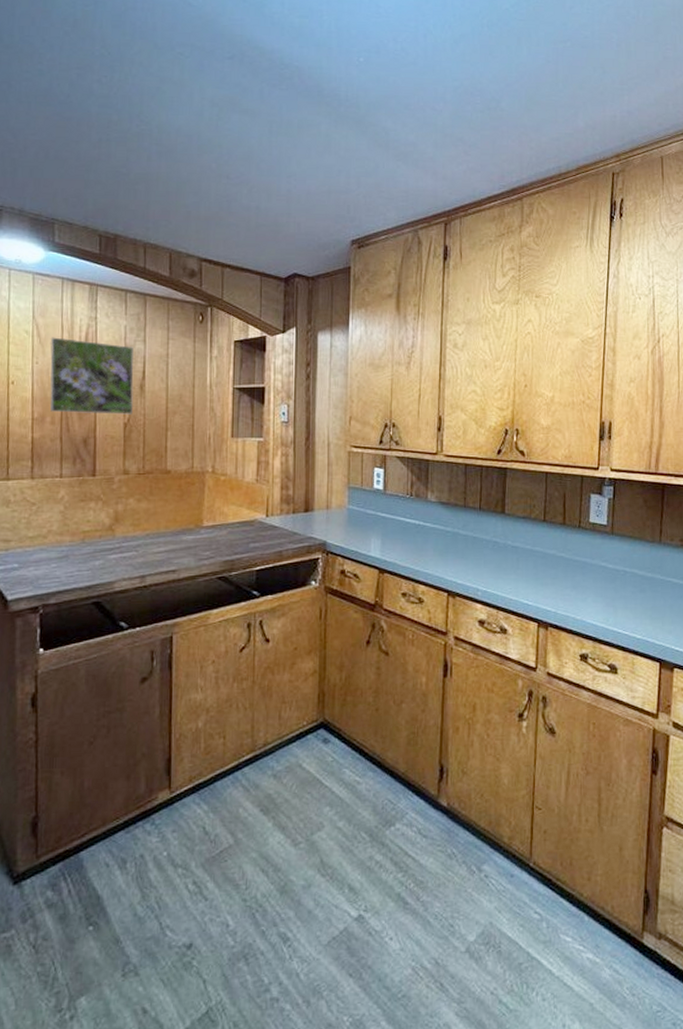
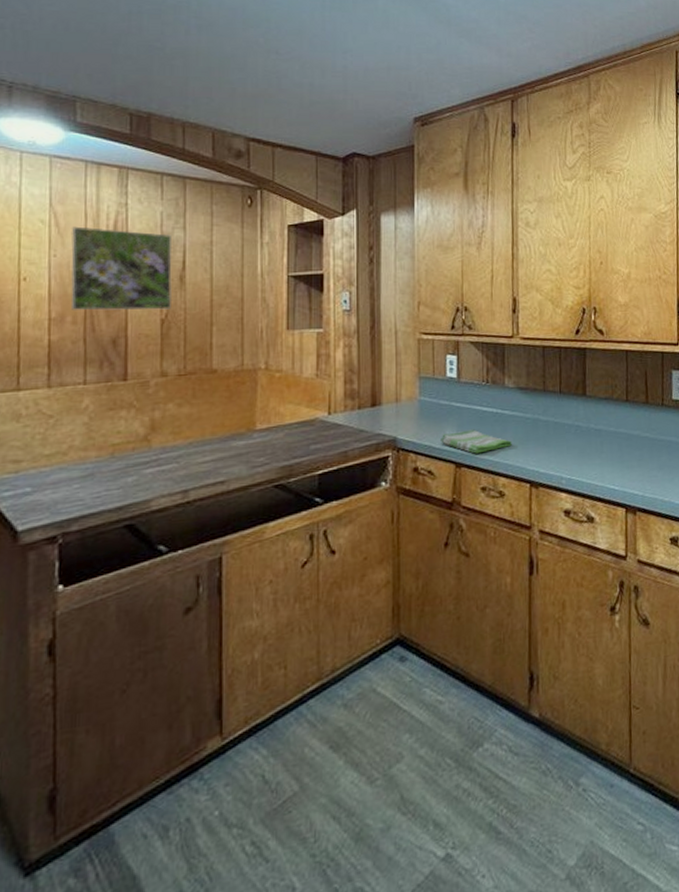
dish towel: none [366,538,432,561] -> present [441,429,512,454]

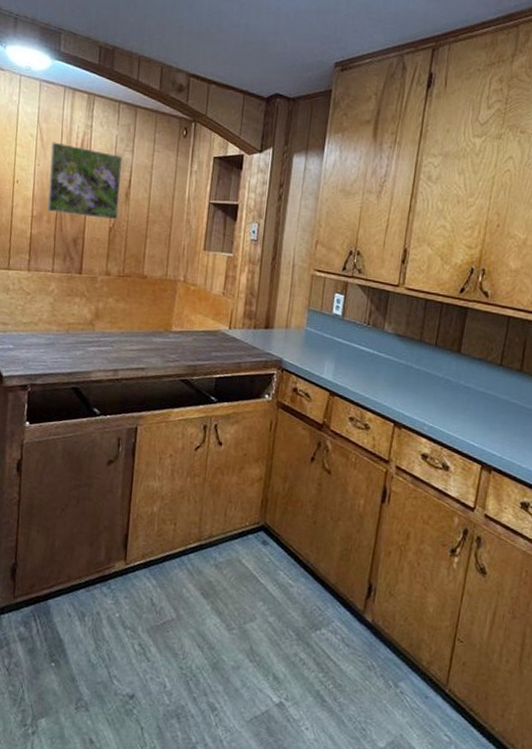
dish towel: present [441,429,512,454] -> none [320,364,383,387]

